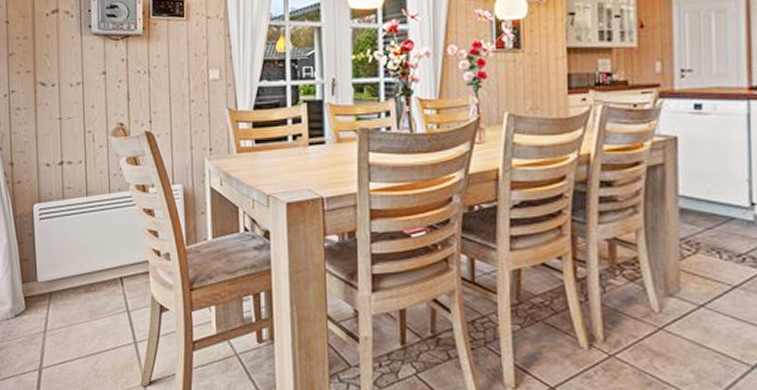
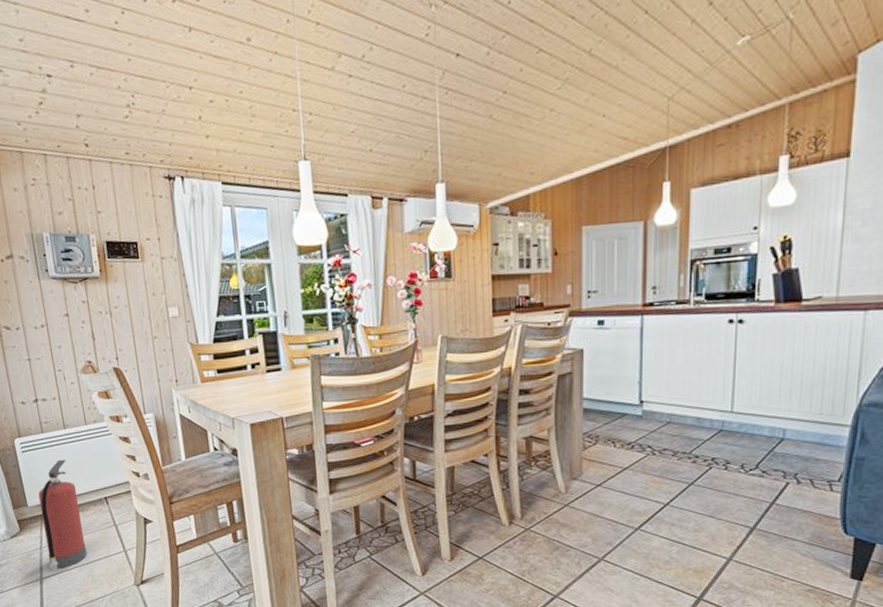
fire extinguisher: none [50,230,94,363] -> present [38,459,87,573]

